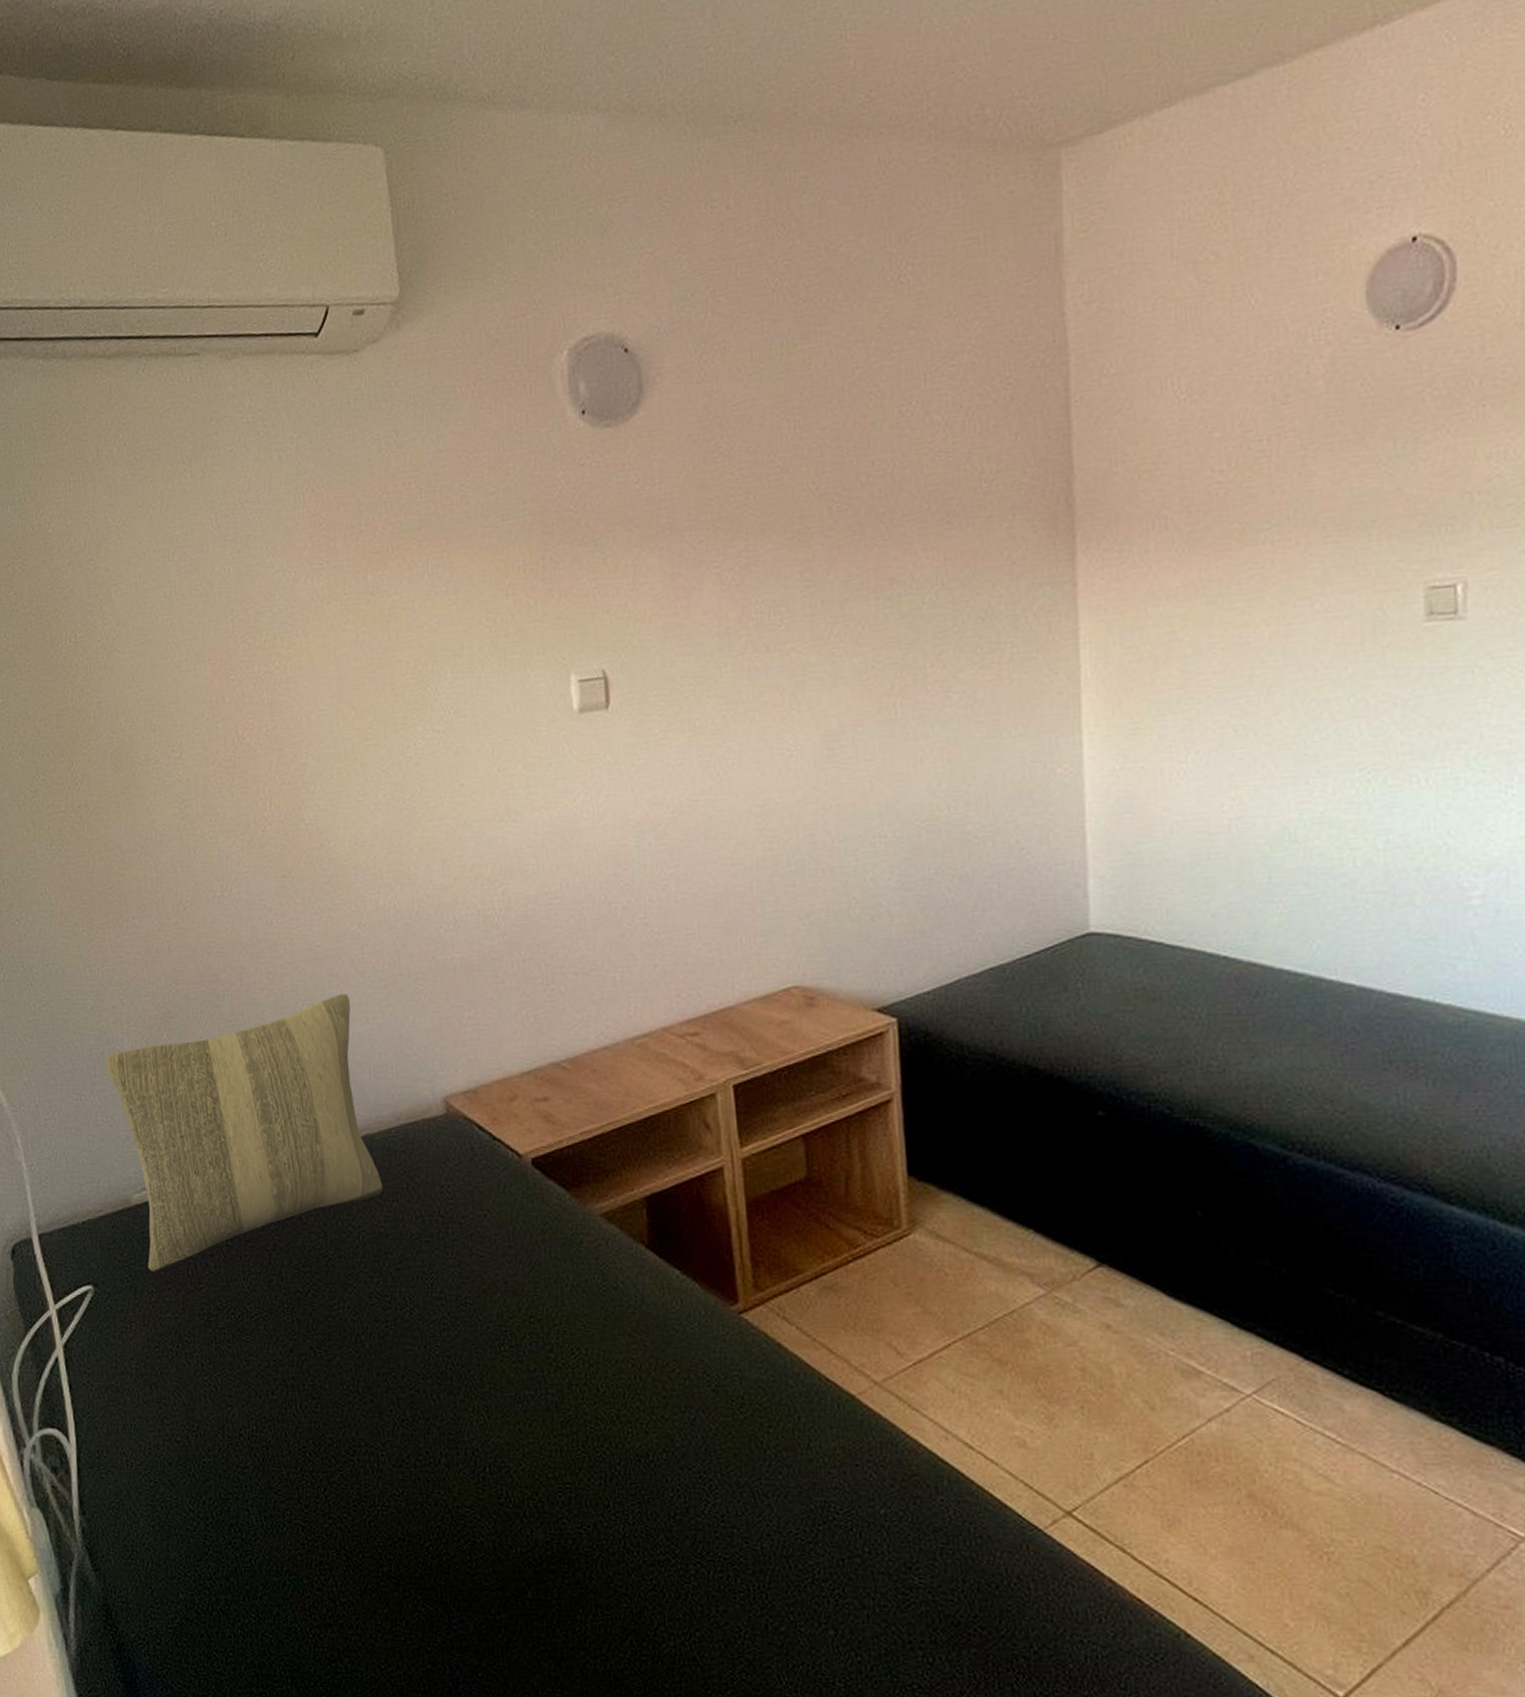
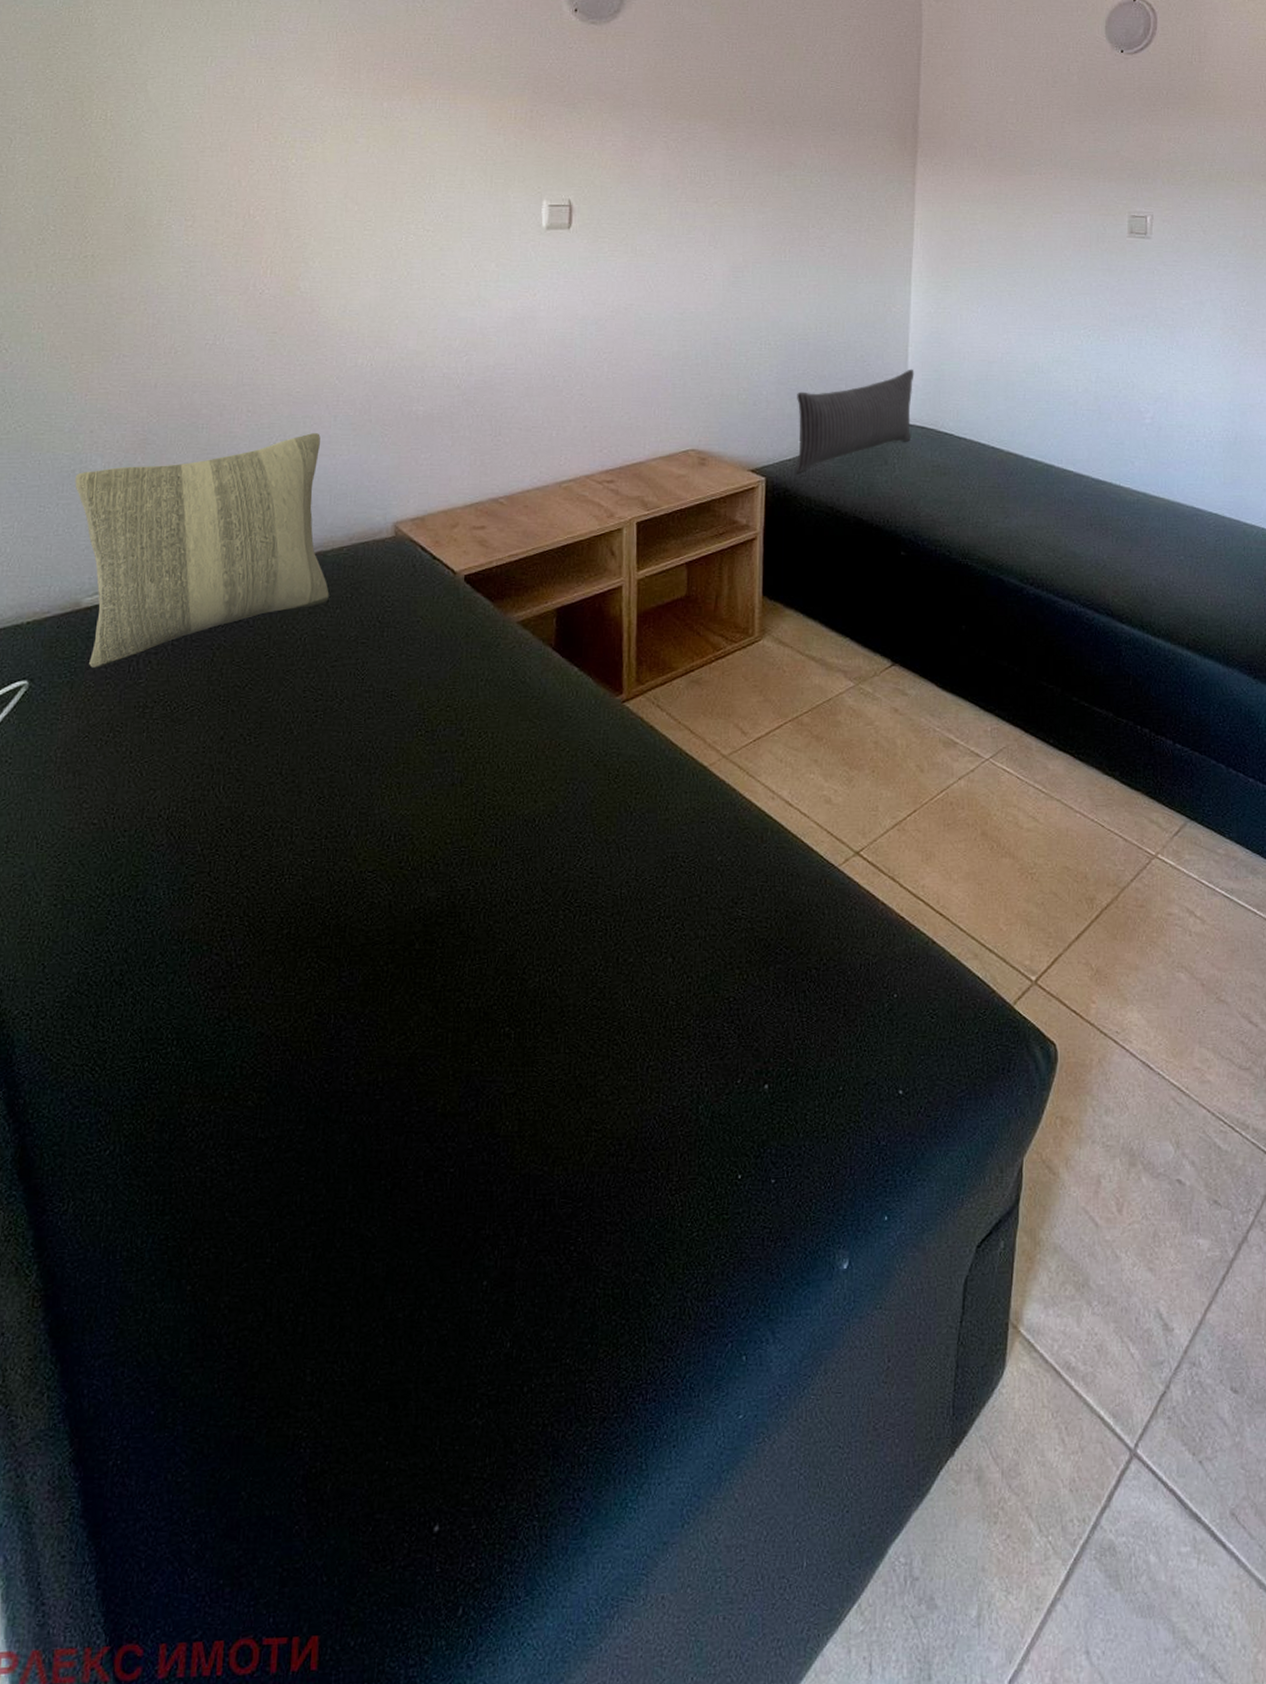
pillow: none [930,853,1099,1010] -> present [795,369,914,473]

